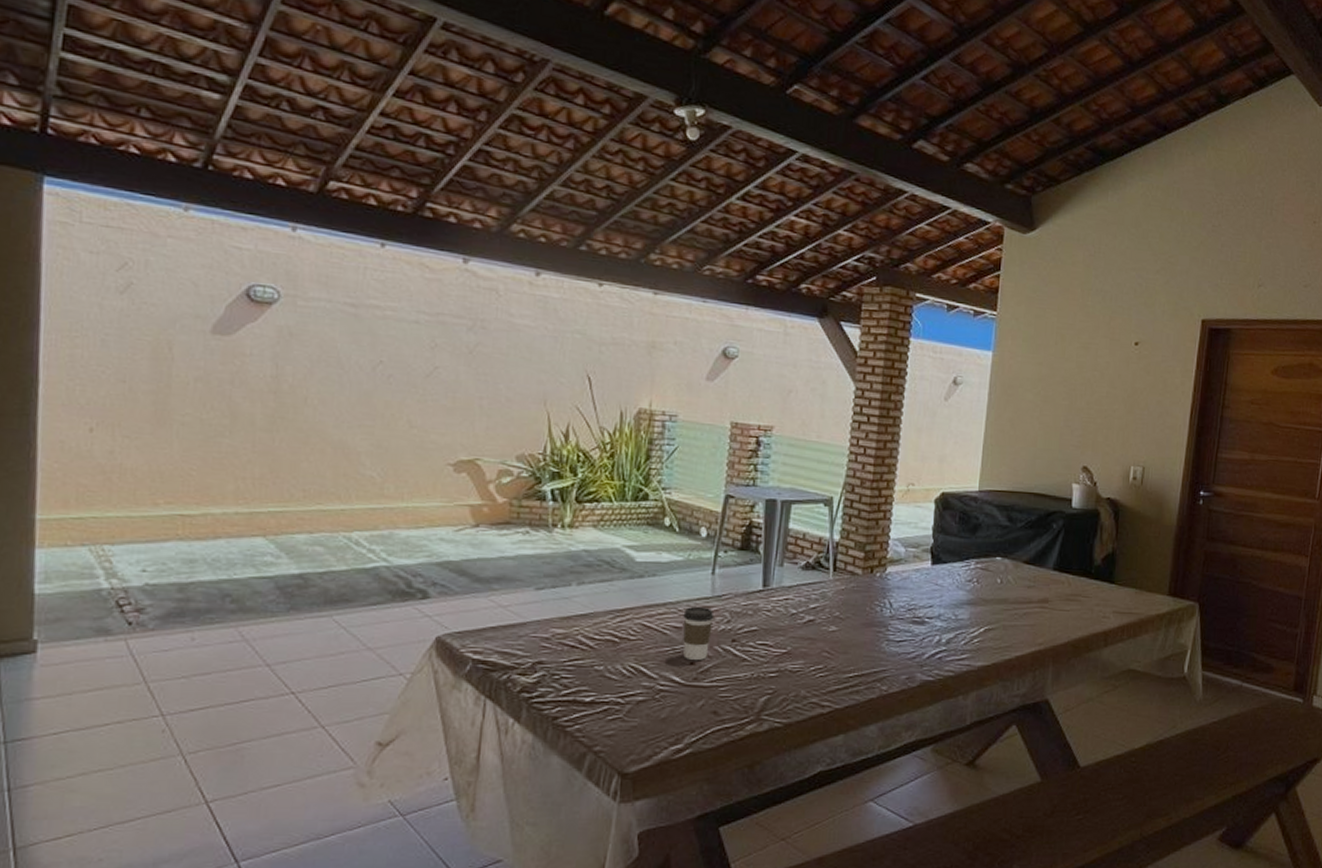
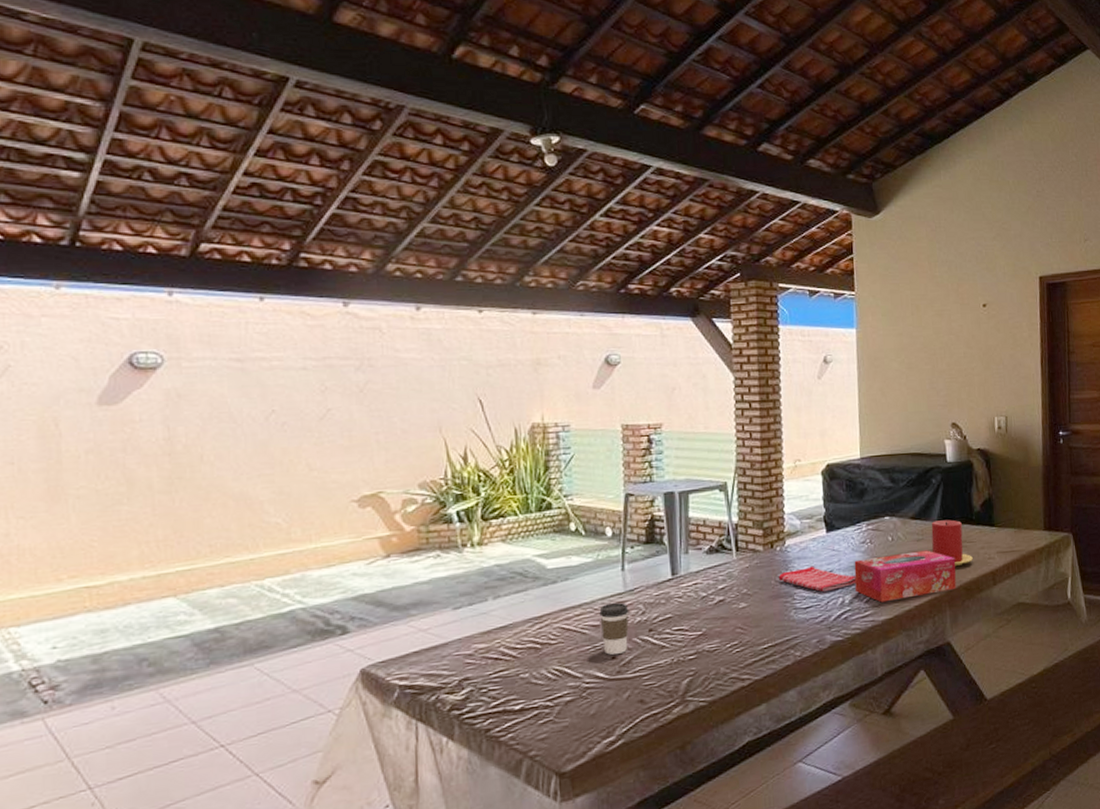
dish towel: none [874,598,957,628] -> present [778,566,857,592]
tissue box: none [954,598,1067,648] -> present [854,550,956,603]
candle: none [1043,569,1086,620] -> present [931,519,973,566]

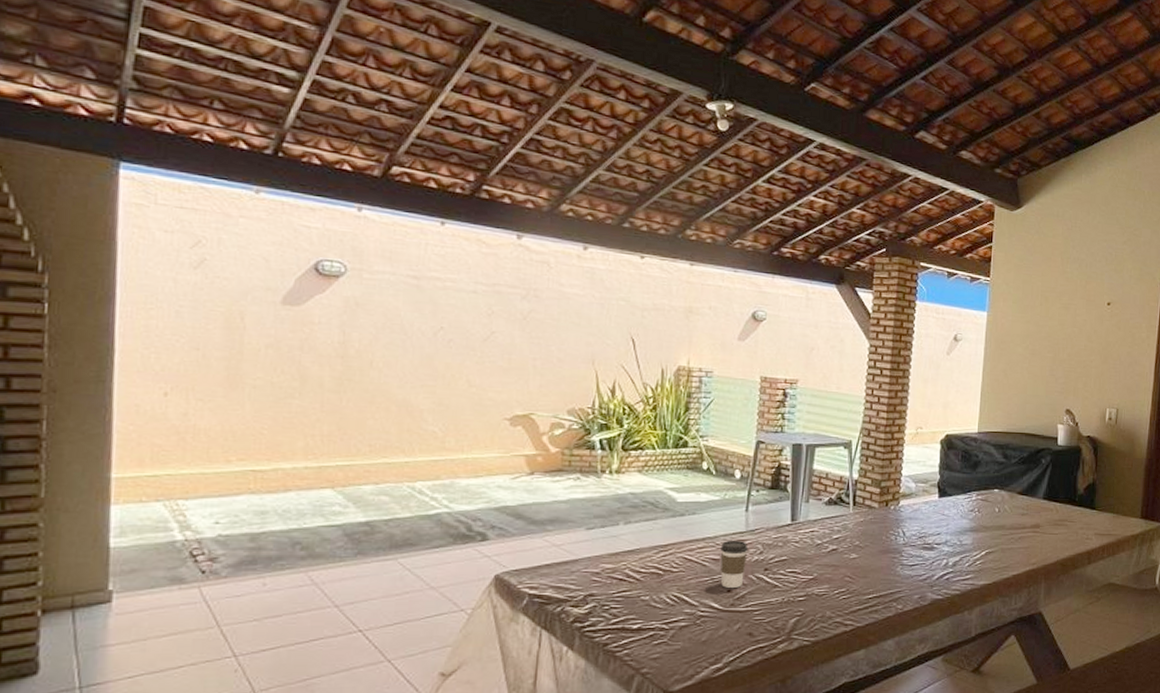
dish towel: present [778,566,857,592] -> none [889,527,962,553]
tissue box: present [854,550,956,603] -> none [960,524,1056,568]
candle: present [931,519,973,566] -> none [1035,498,1072,542]

